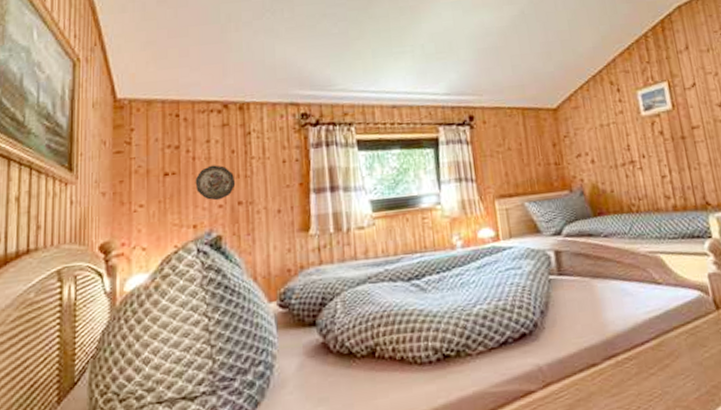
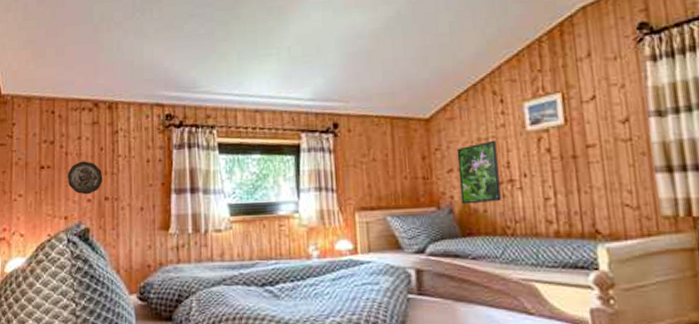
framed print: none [583,126,625,187] -> present [456,140,502,205]

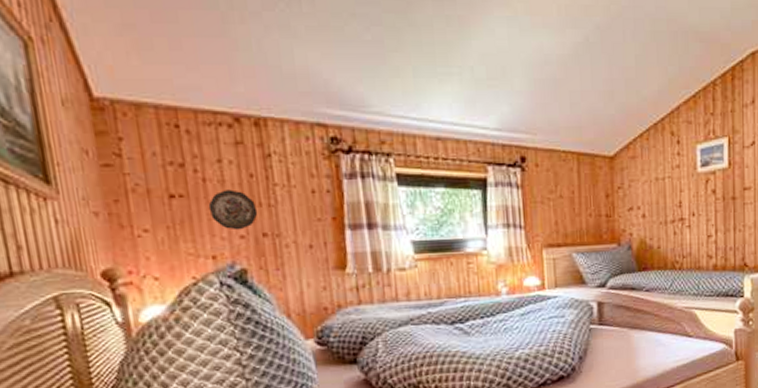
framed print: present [456,140,502,205] -> none [637,180,673,242]

